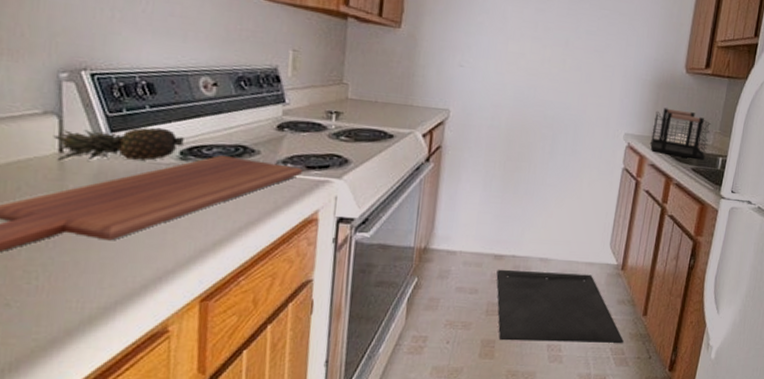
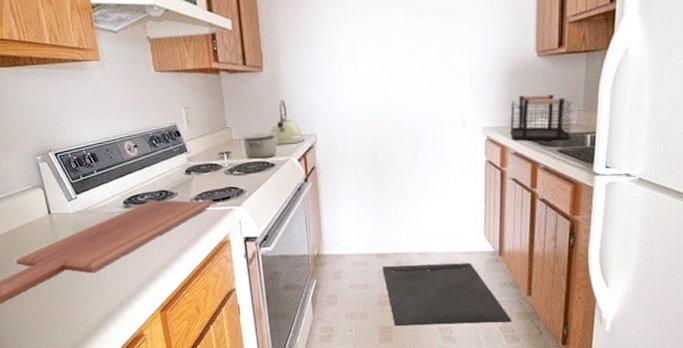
fruit: present [53,127,184,162] -> none [42,185,125,221]
saucepan: none [358,95,403,127] -> present [241,132,278,159]
kettle: none [393,63,435,117] -> present [268,99,305,145]

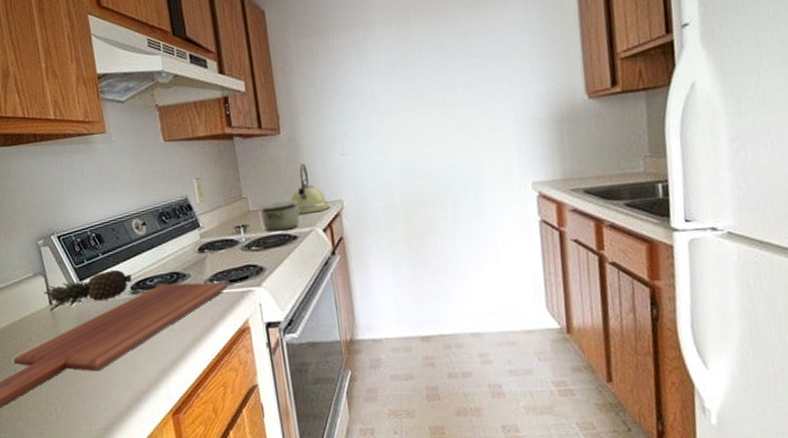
fruit: none [42,185,125,221] -> present [43,269,132,312]
door mat: present [382,262,511,326] -> none [428,343,591,425]
dish rack: present [510,94,573,142] -> none [563,140,640,196]

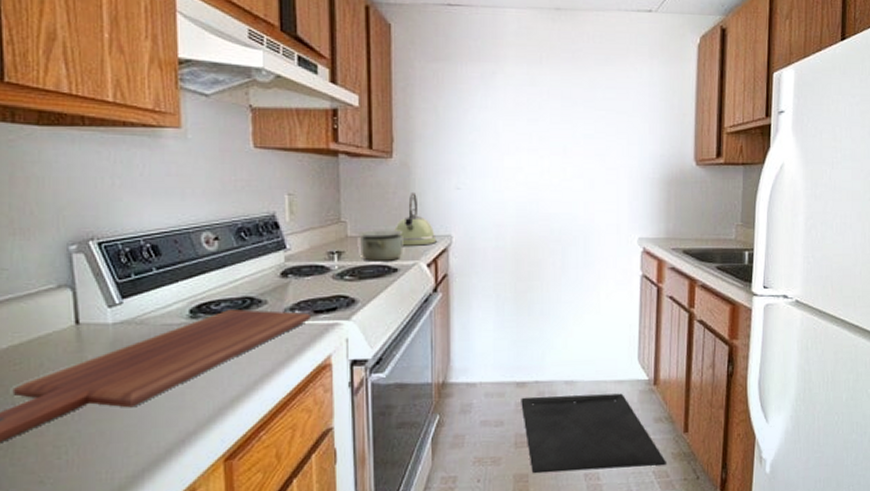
fruit: present [43,269,132,312] -> none [69,288,192,333]
door mat: none [428,343,591,425] -> present [521,393,666,473]

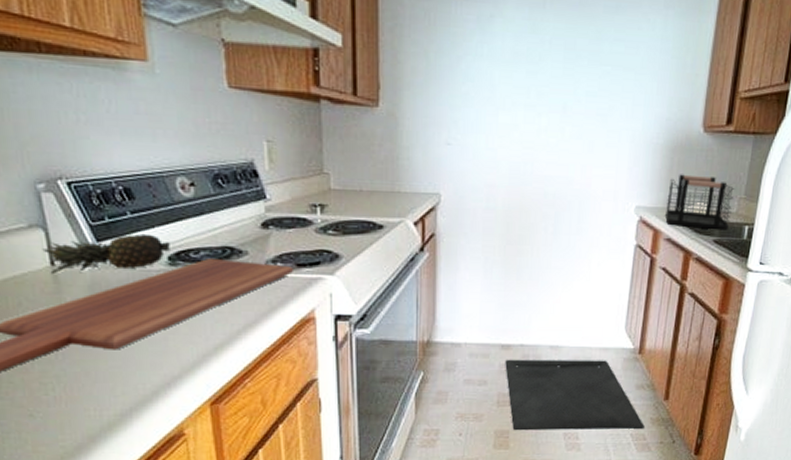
fruit: none [69,288,192,333] -> present [42,233,170,275]
saucepan: present [359,230,404,261] -> none [343,184,390,217]
kettle: present [393,191,437,246] -> none [378,144,425,203]
dish rack: none [668,205,732,257] -> present [665,174,735,231]

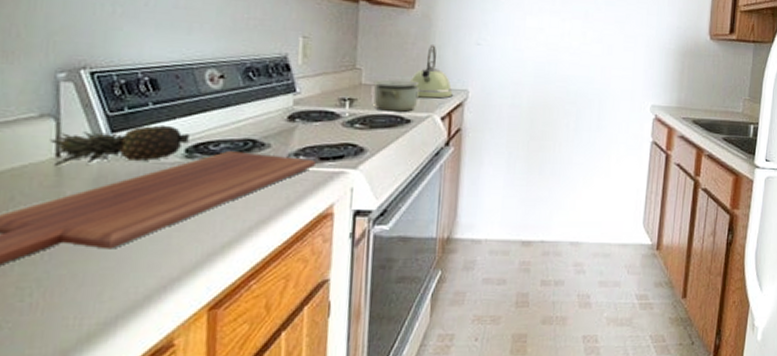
saucepan: none [343,184,390,217] -> present [373,79,419,112]
kettle: none [378,144,425,203] -> present [409,43,453,99]
door mat: present [505,359,645,430] -> none [525,256,664,333]
dish rack: present [665,174,735,231] -> none [678,76,740,129]

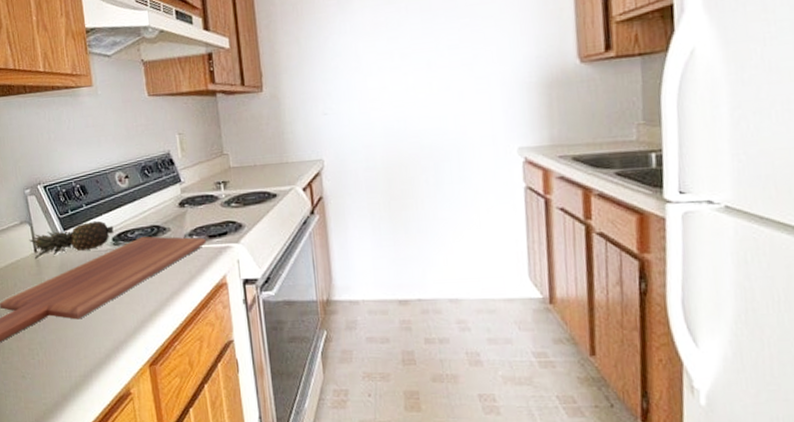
saucepan: present [373,79,419,112] -> none [240,158,280,189]
kettle: present [409,43,453,99] -> none [269,121,310,173]

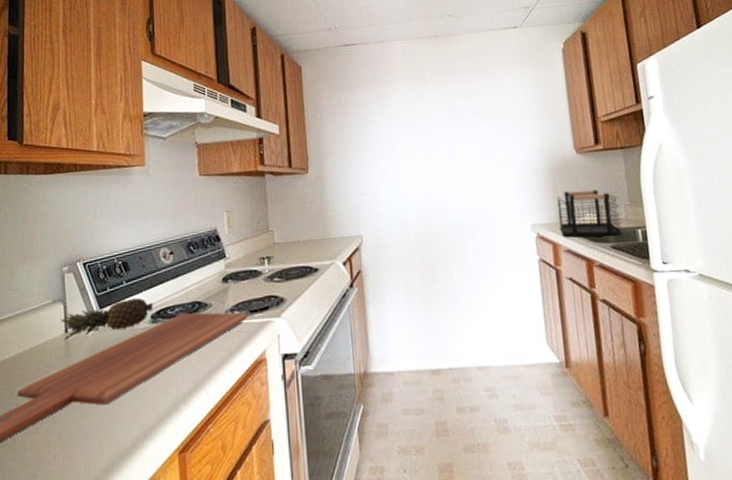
dish rack: none [551,106,632,163] -> present [557,190,622,238]

